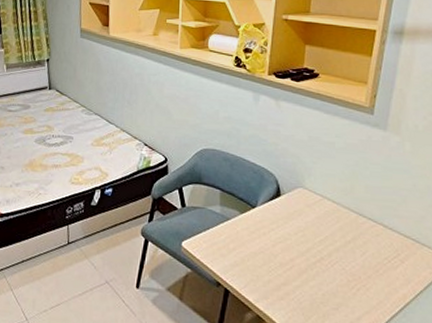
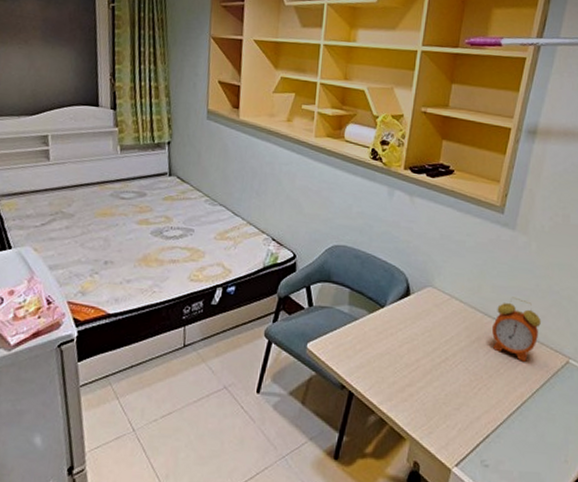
alarm clock: none [368,197,421,263] -> present [492,297,541,362]

